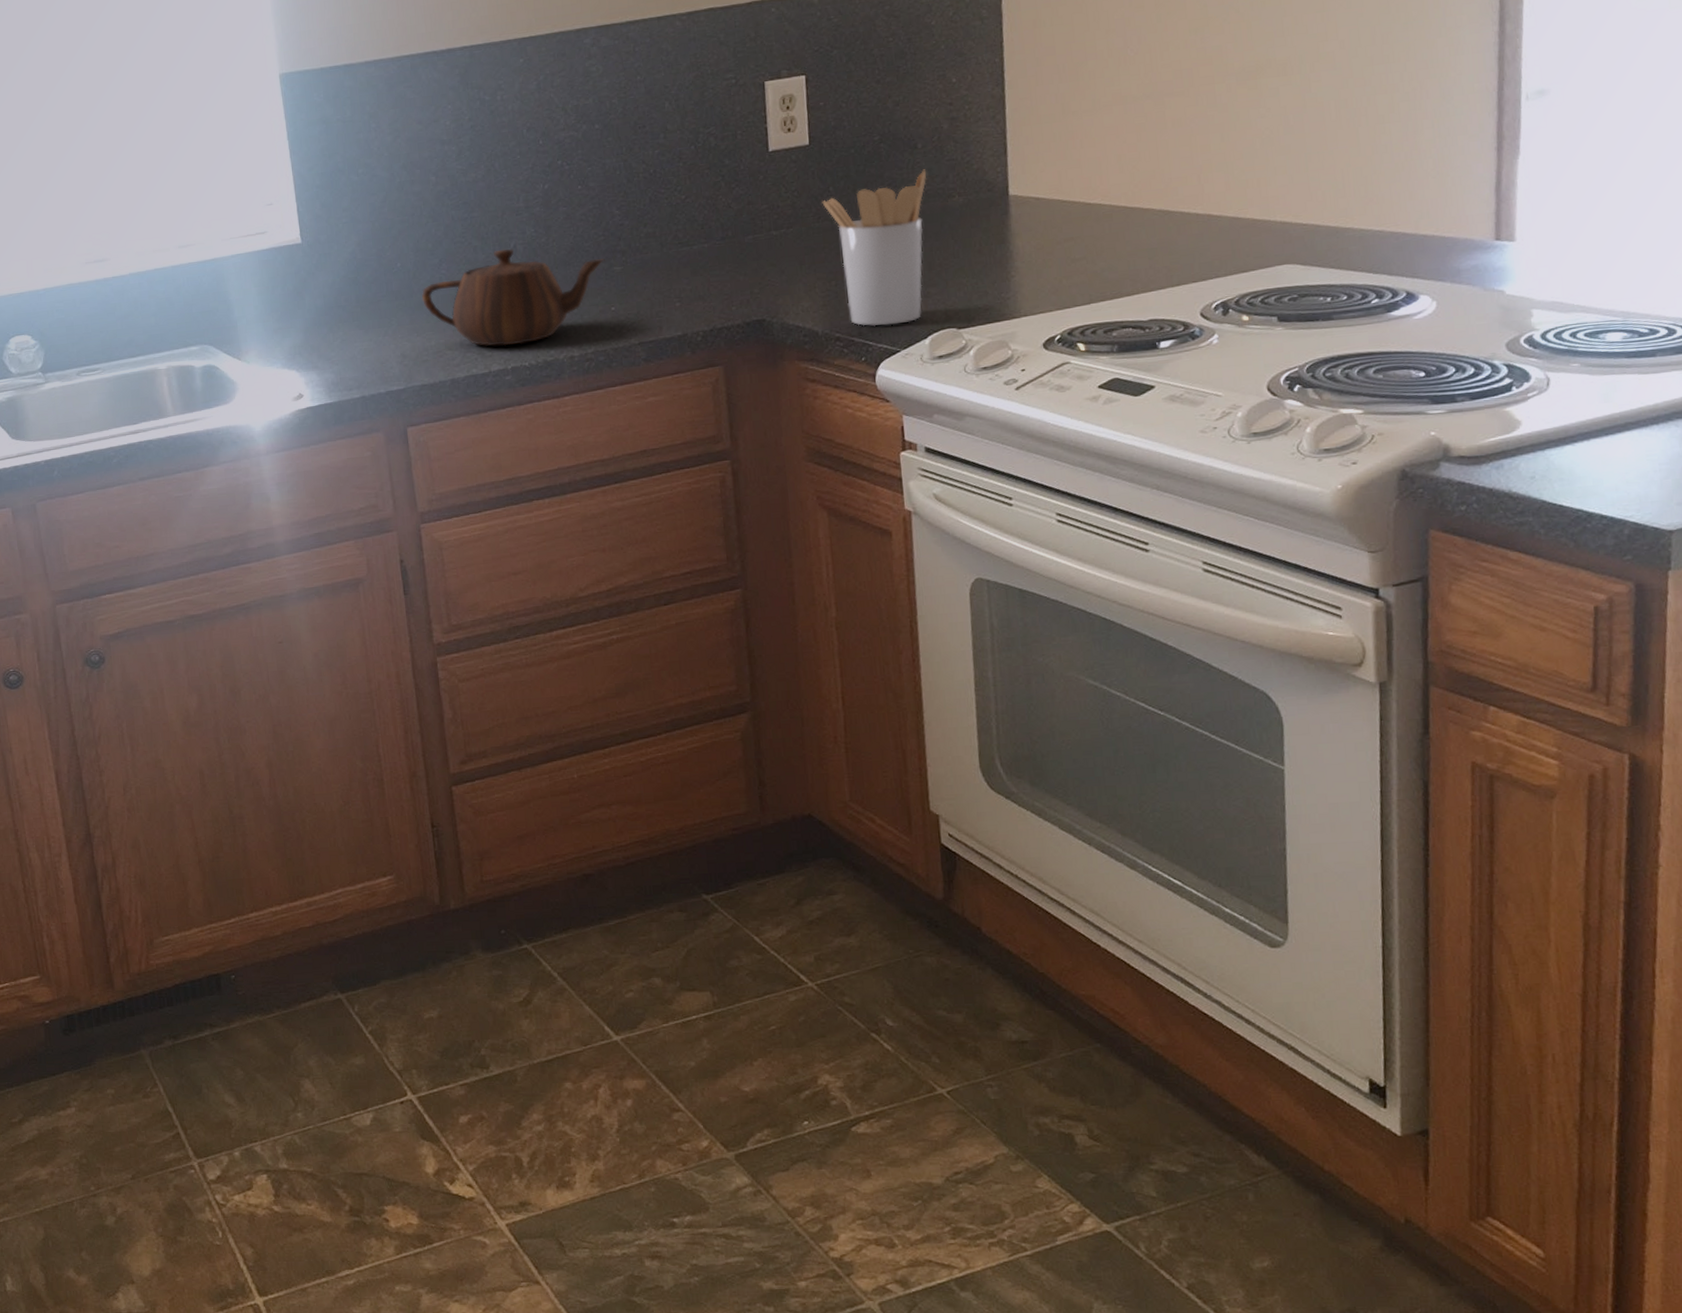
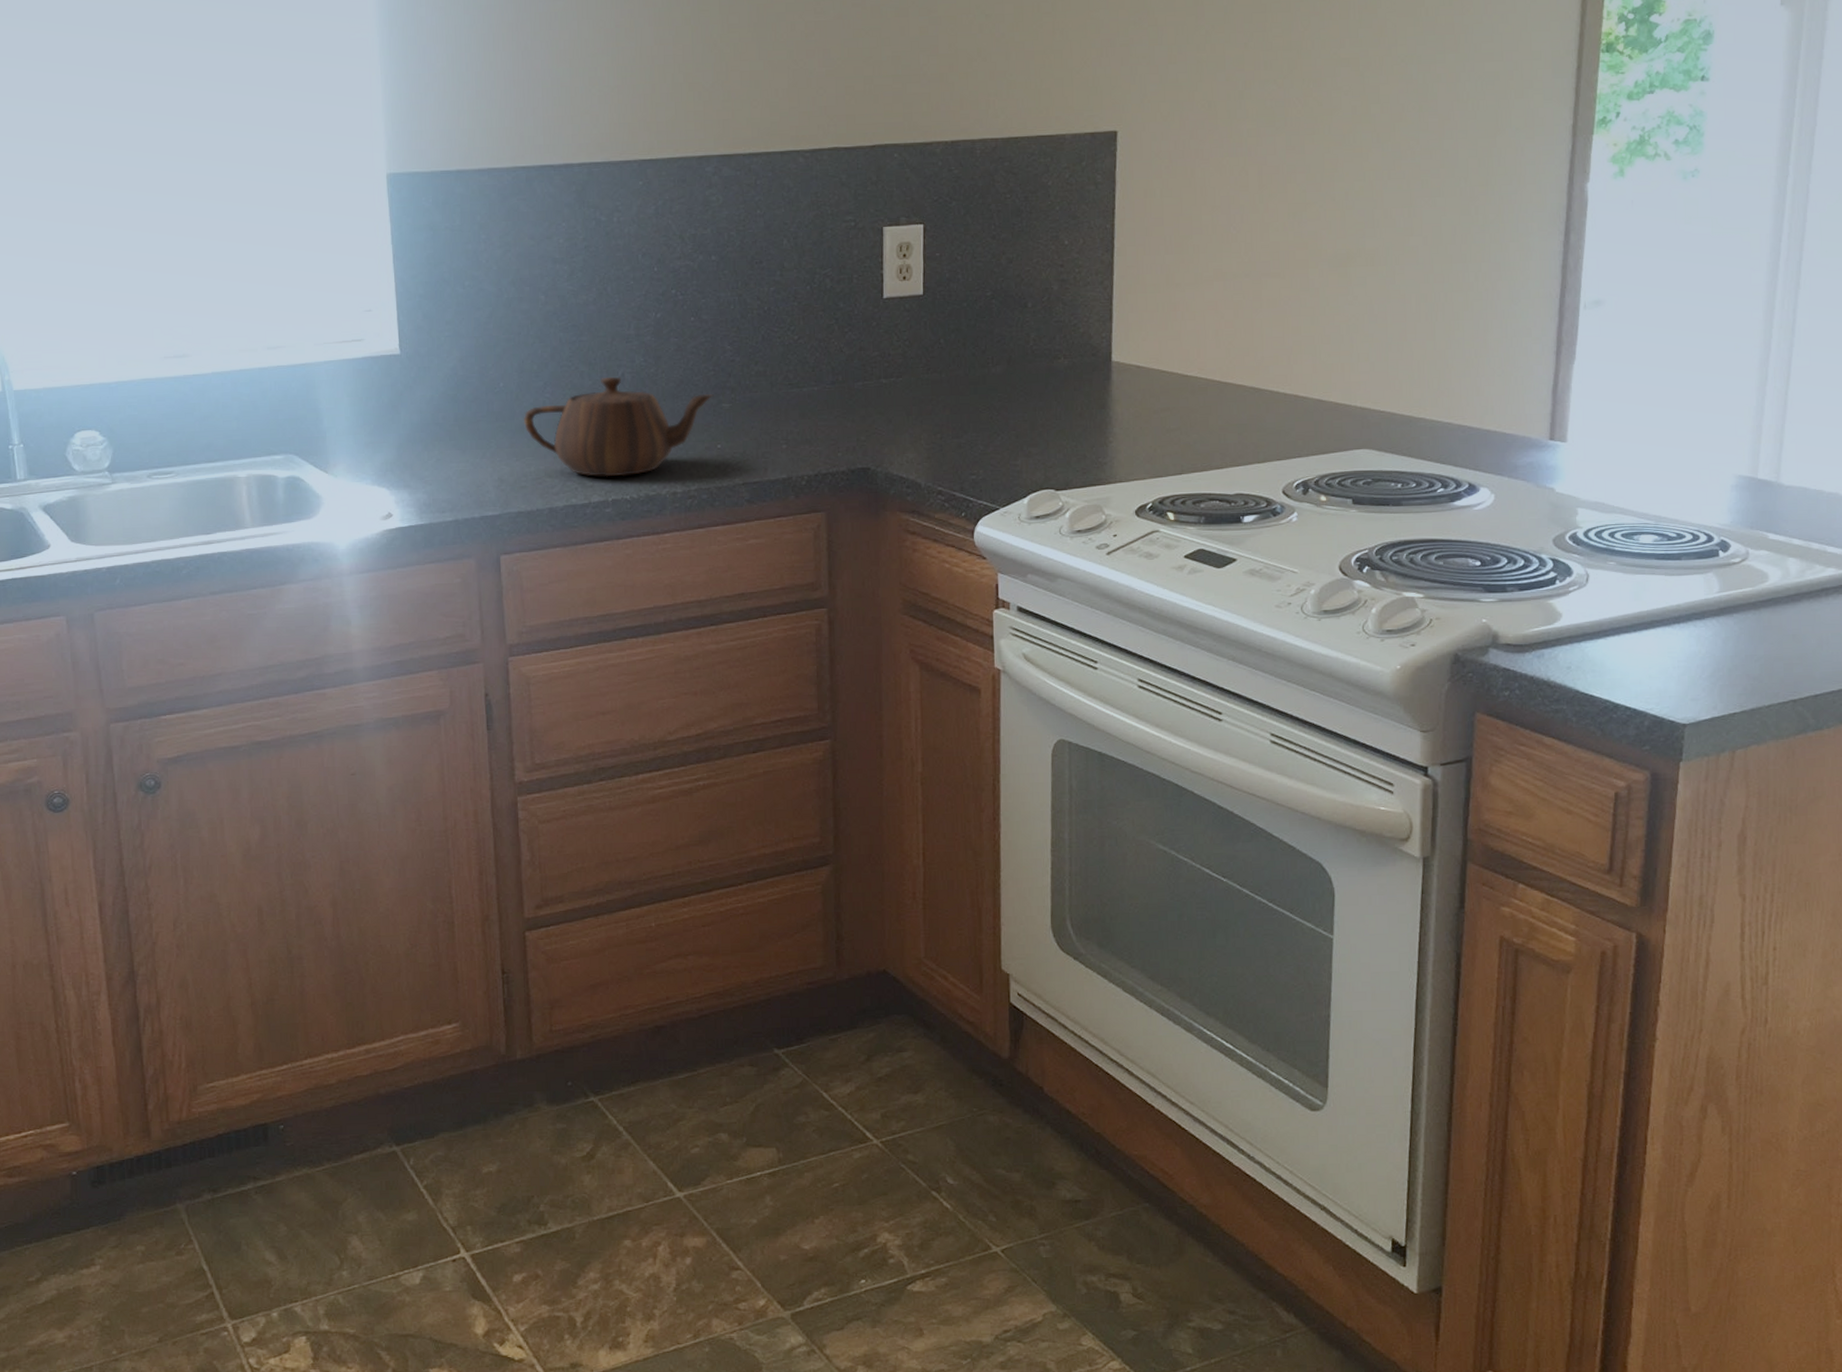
utensil holder: present [822,169,927,327] -> none [932,328,1035,483]

